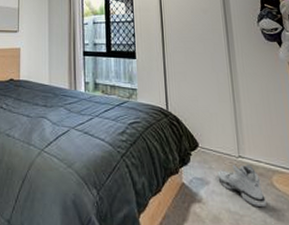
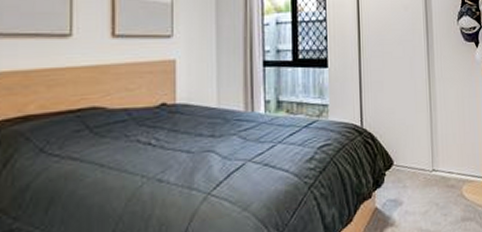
sneaker: present [216,164,266,207] -> none [410,177,456,220]

